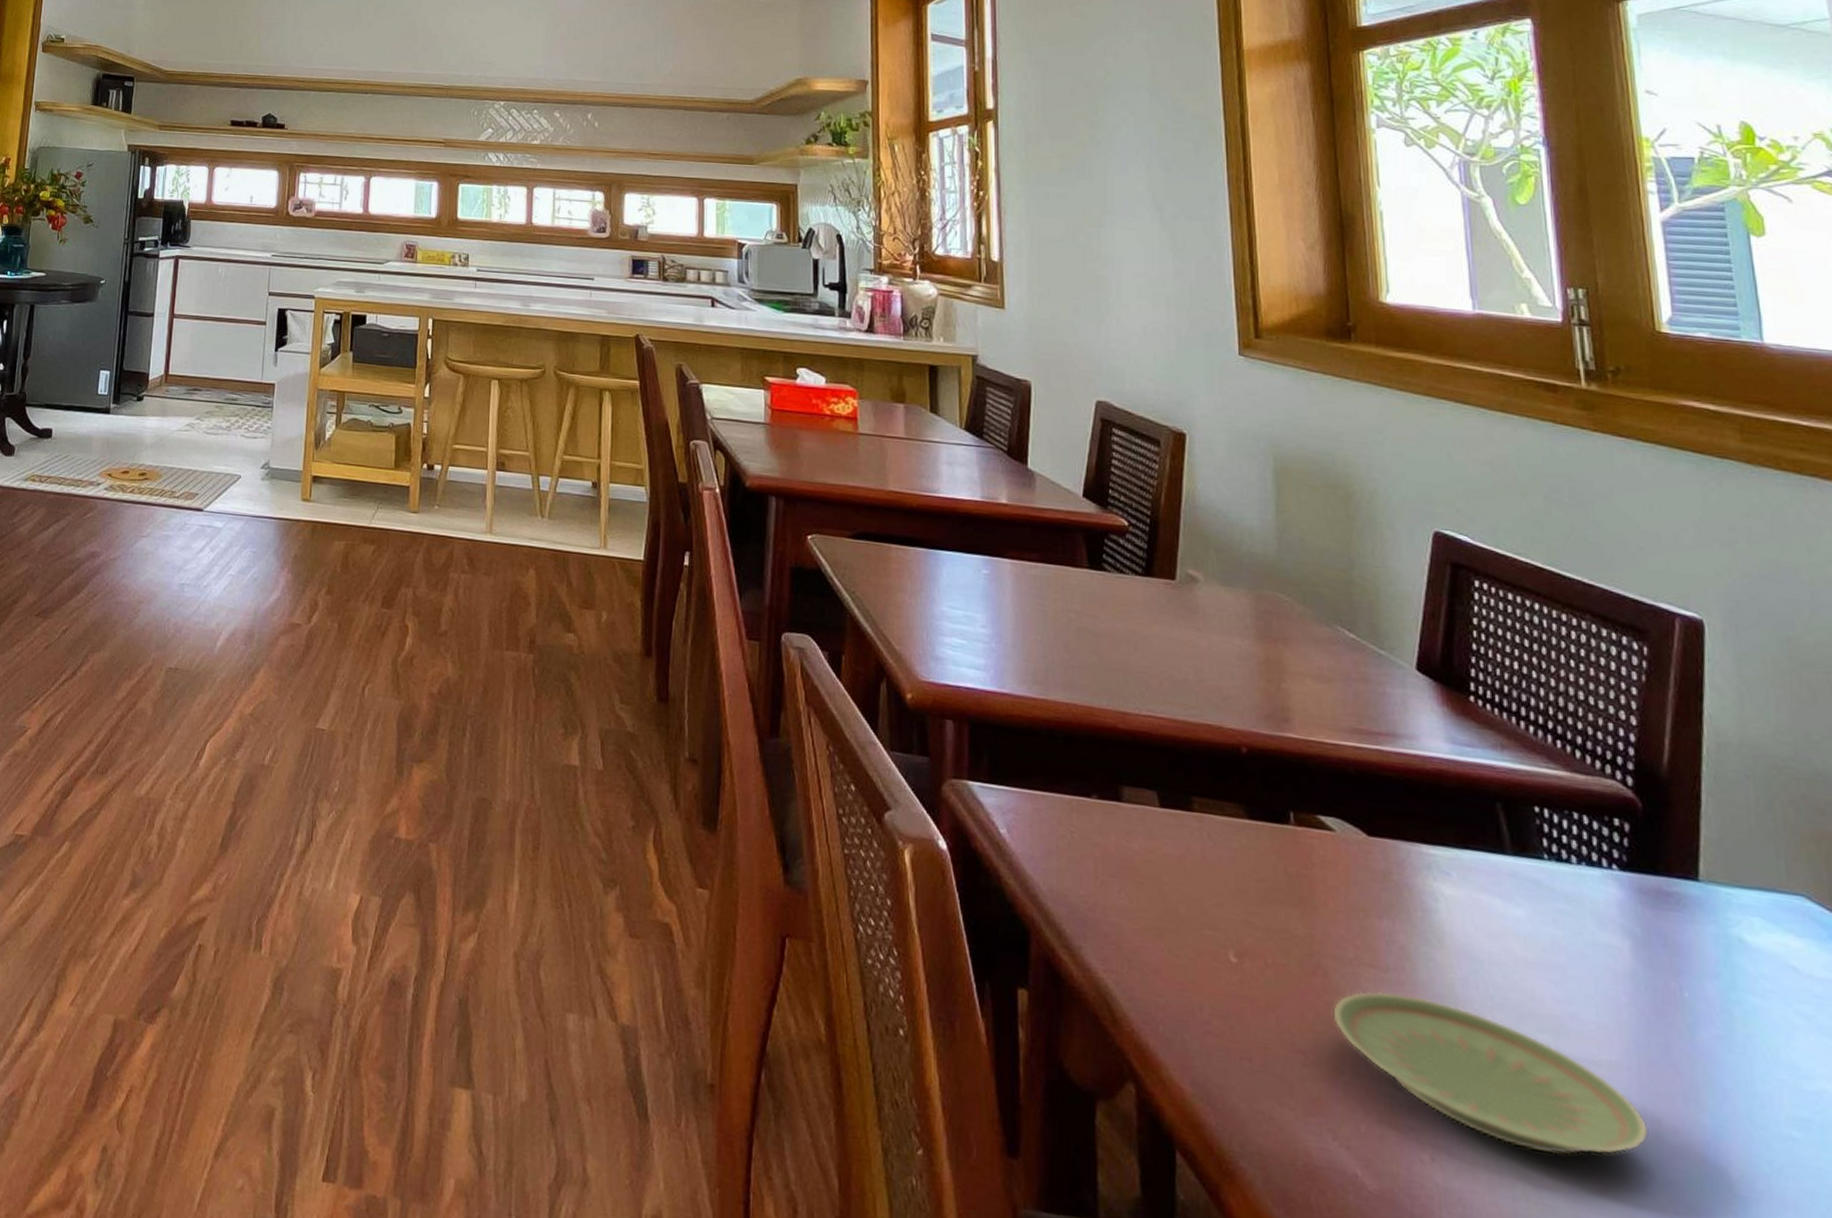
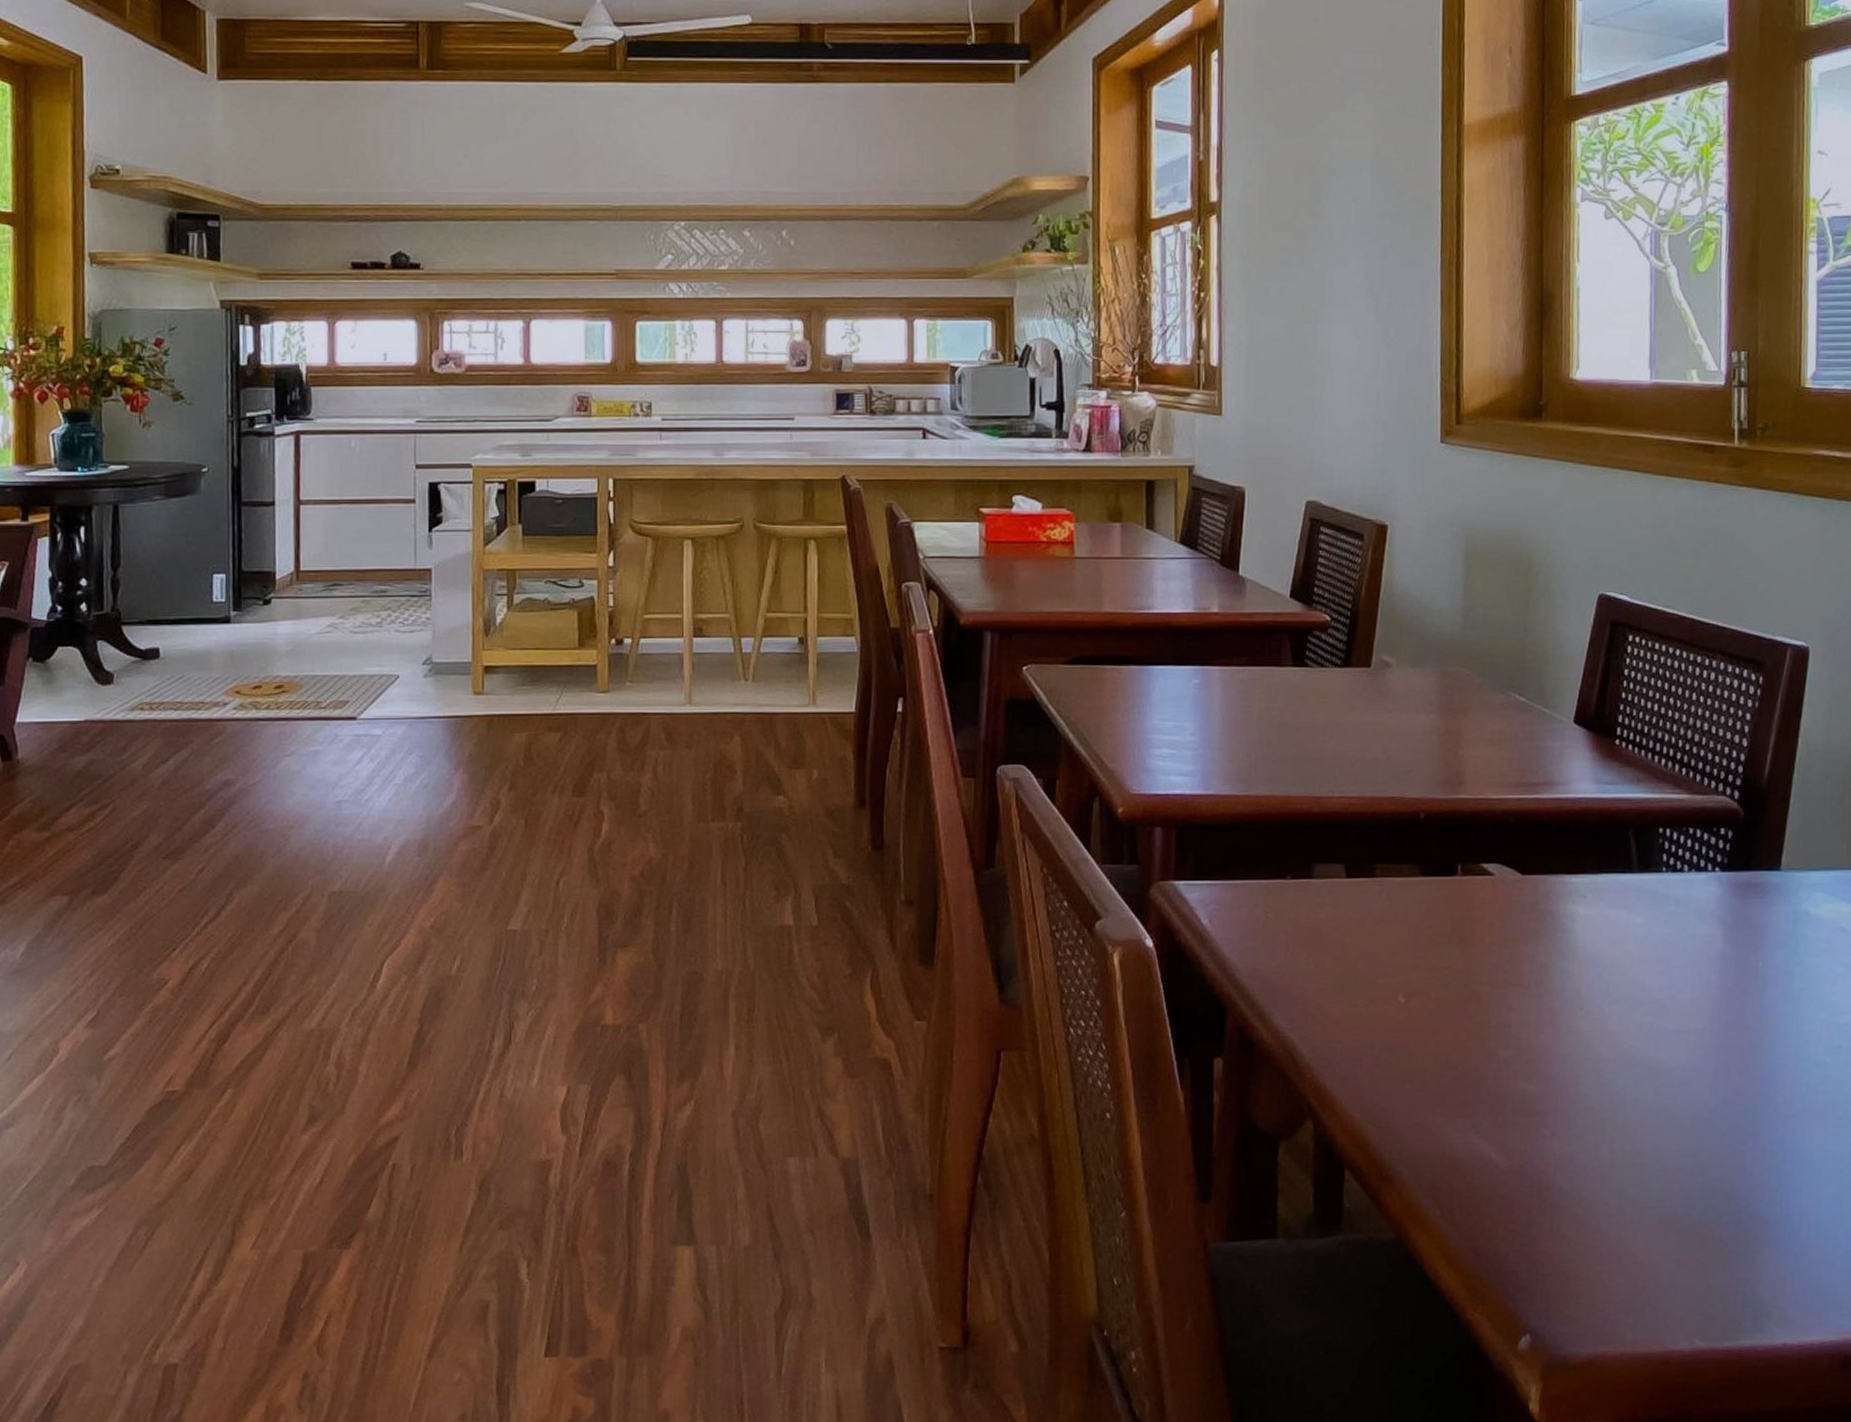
plate: present [1334,991,1648,1155] -> none [1483,1004,1721,1111]

